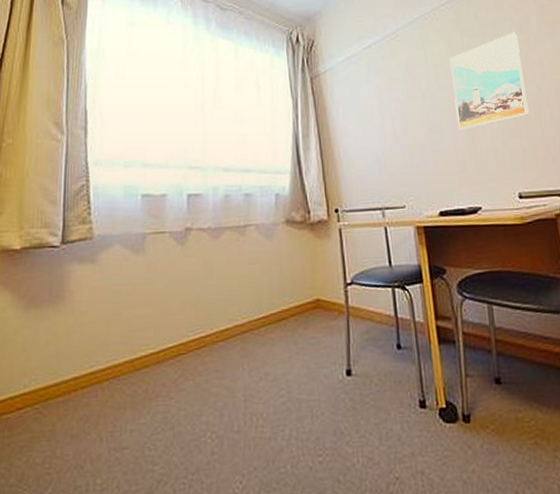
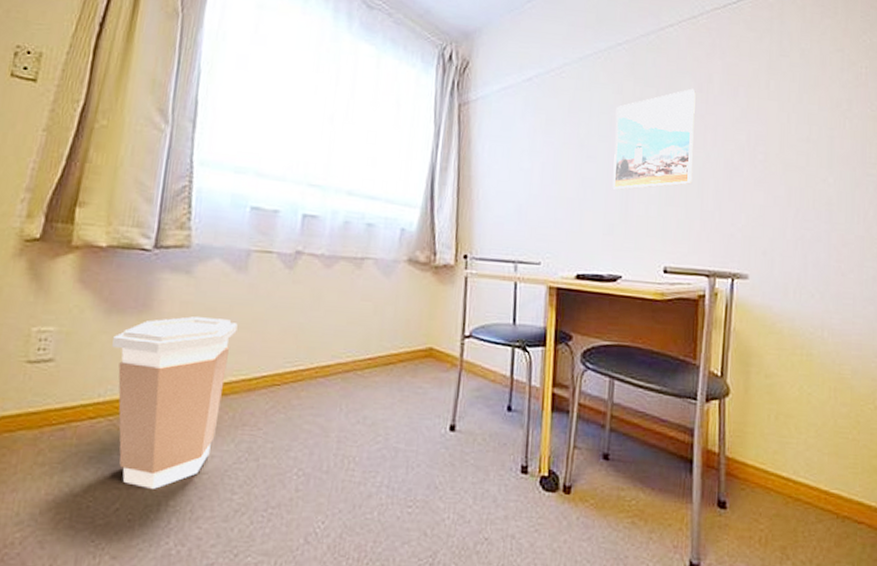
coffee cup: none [33,299,141,470] -> present [112,316,238,489]

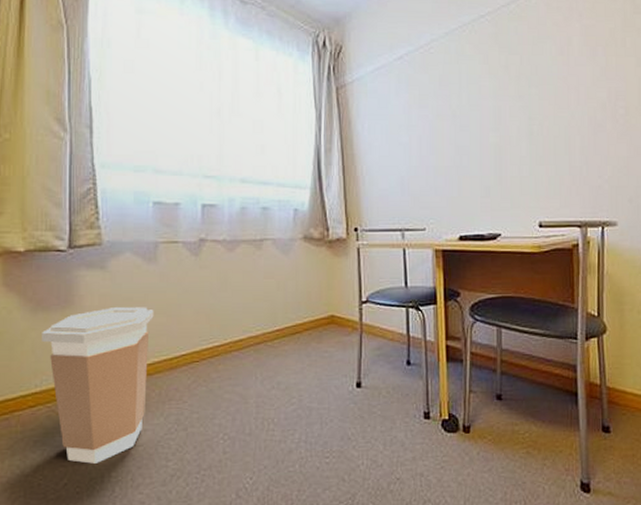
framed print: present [612,88,696,190] -> none [484,52,560,154]

